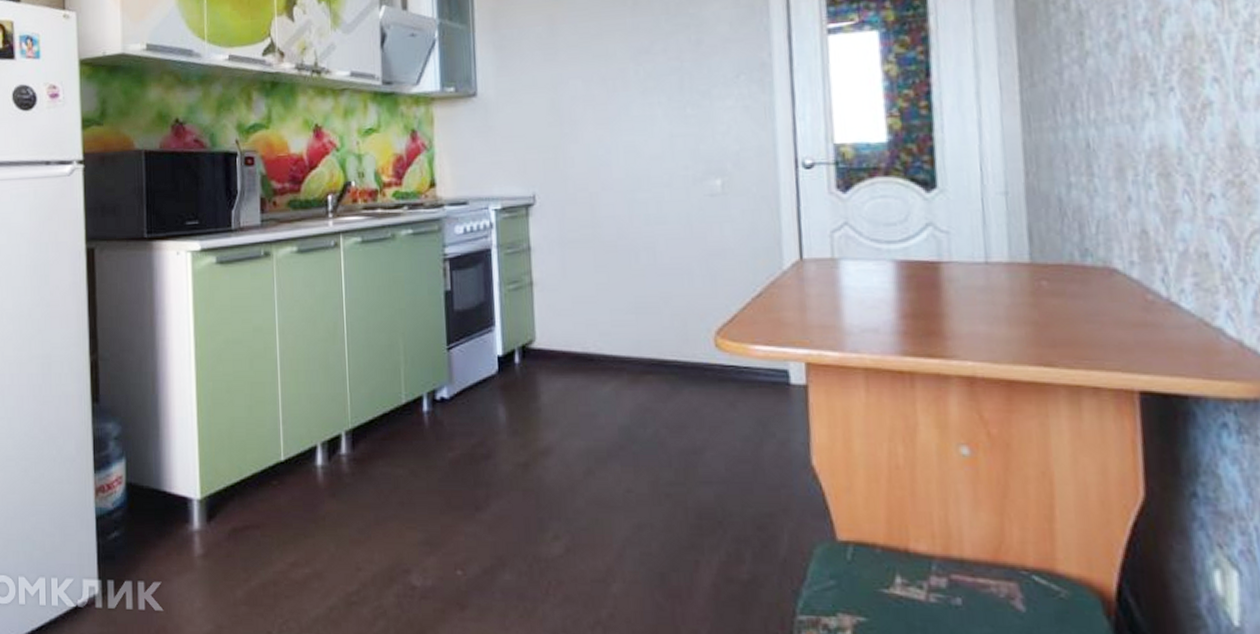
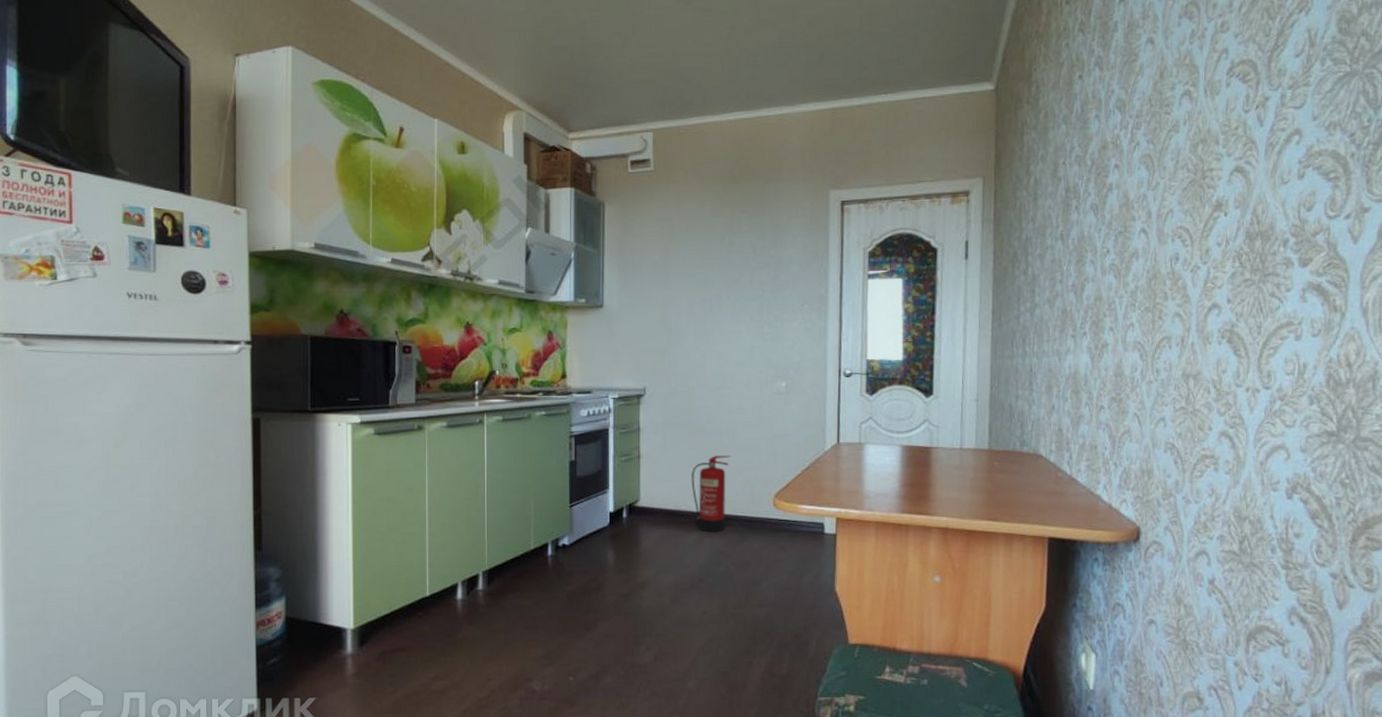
fire extinguisher: none [601,279,652,383] -> present [692,455,731,532]

